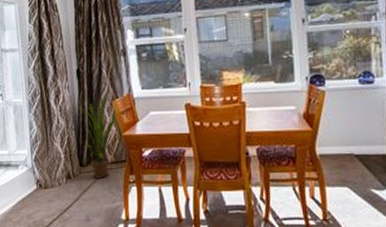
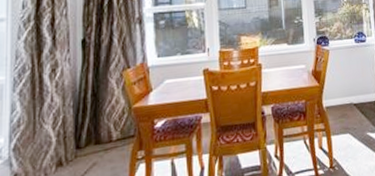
house plant: present [77,92,117,178] -> none [79,62,127,161]

